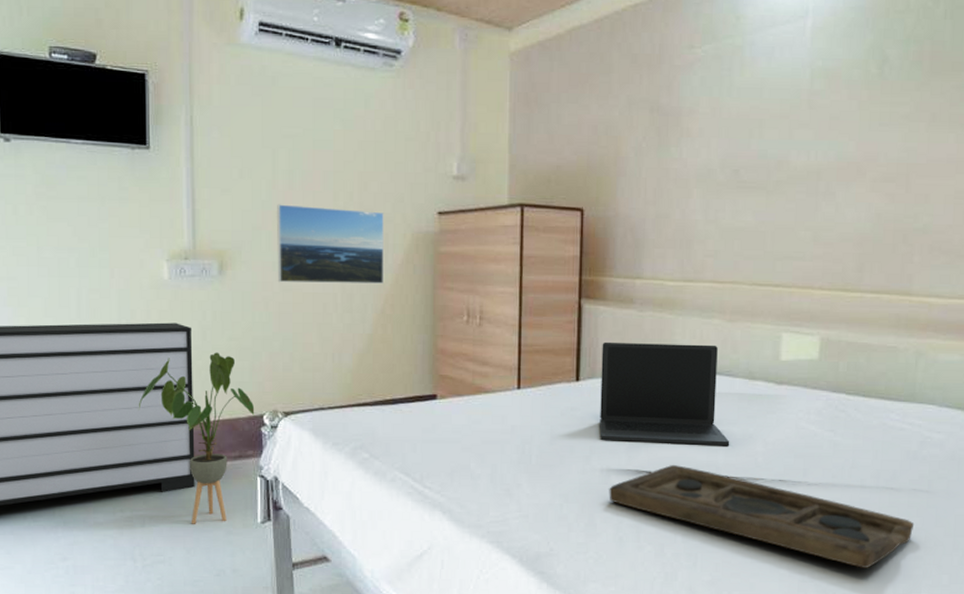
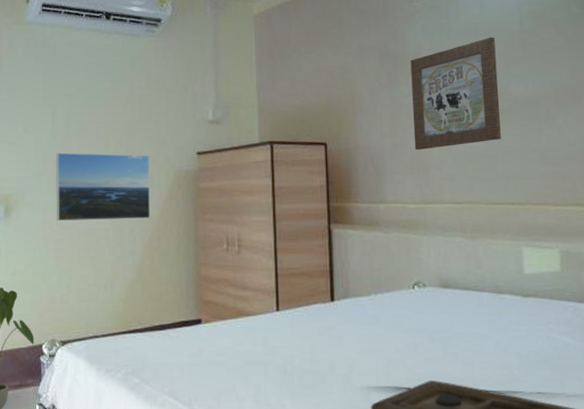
laptop: present [599,341,730,446] -> none [353,261,485,360]
wall art: none [679,96,780,222] -> present [410,37,501,150]

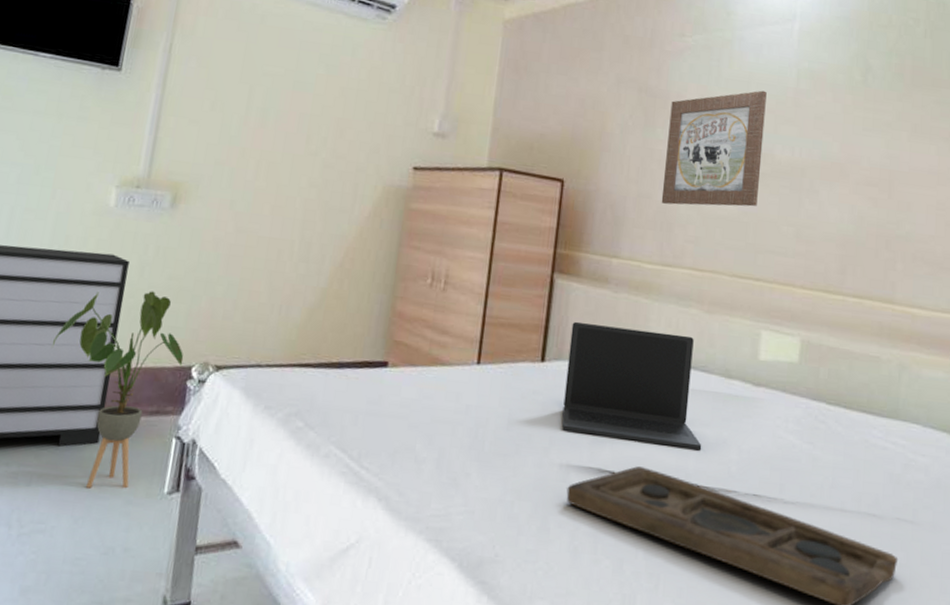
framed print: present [56,152,151,222] -> none [233,141,357,235]
laptop: none [353,261,485,360] -> present [562,321,702,451]

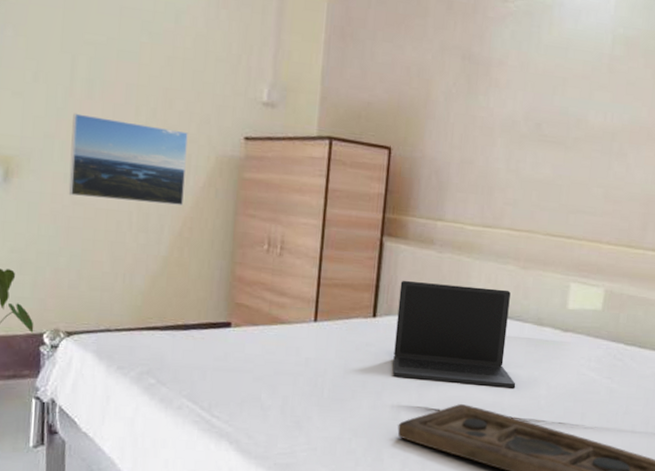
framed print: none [233,141,357,235] -> present [68,113,188,205]
wall art: present [661,90,767,207] -> none [482,57,583,170]

